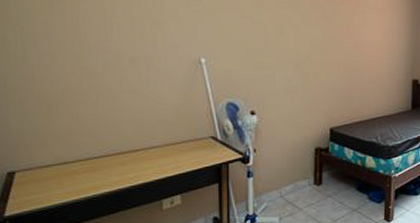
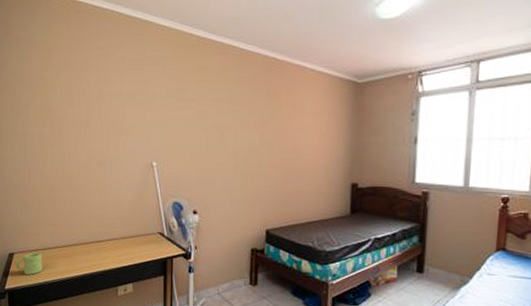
mug: none [18,169,59,196] -> present [15,252,42,275]

